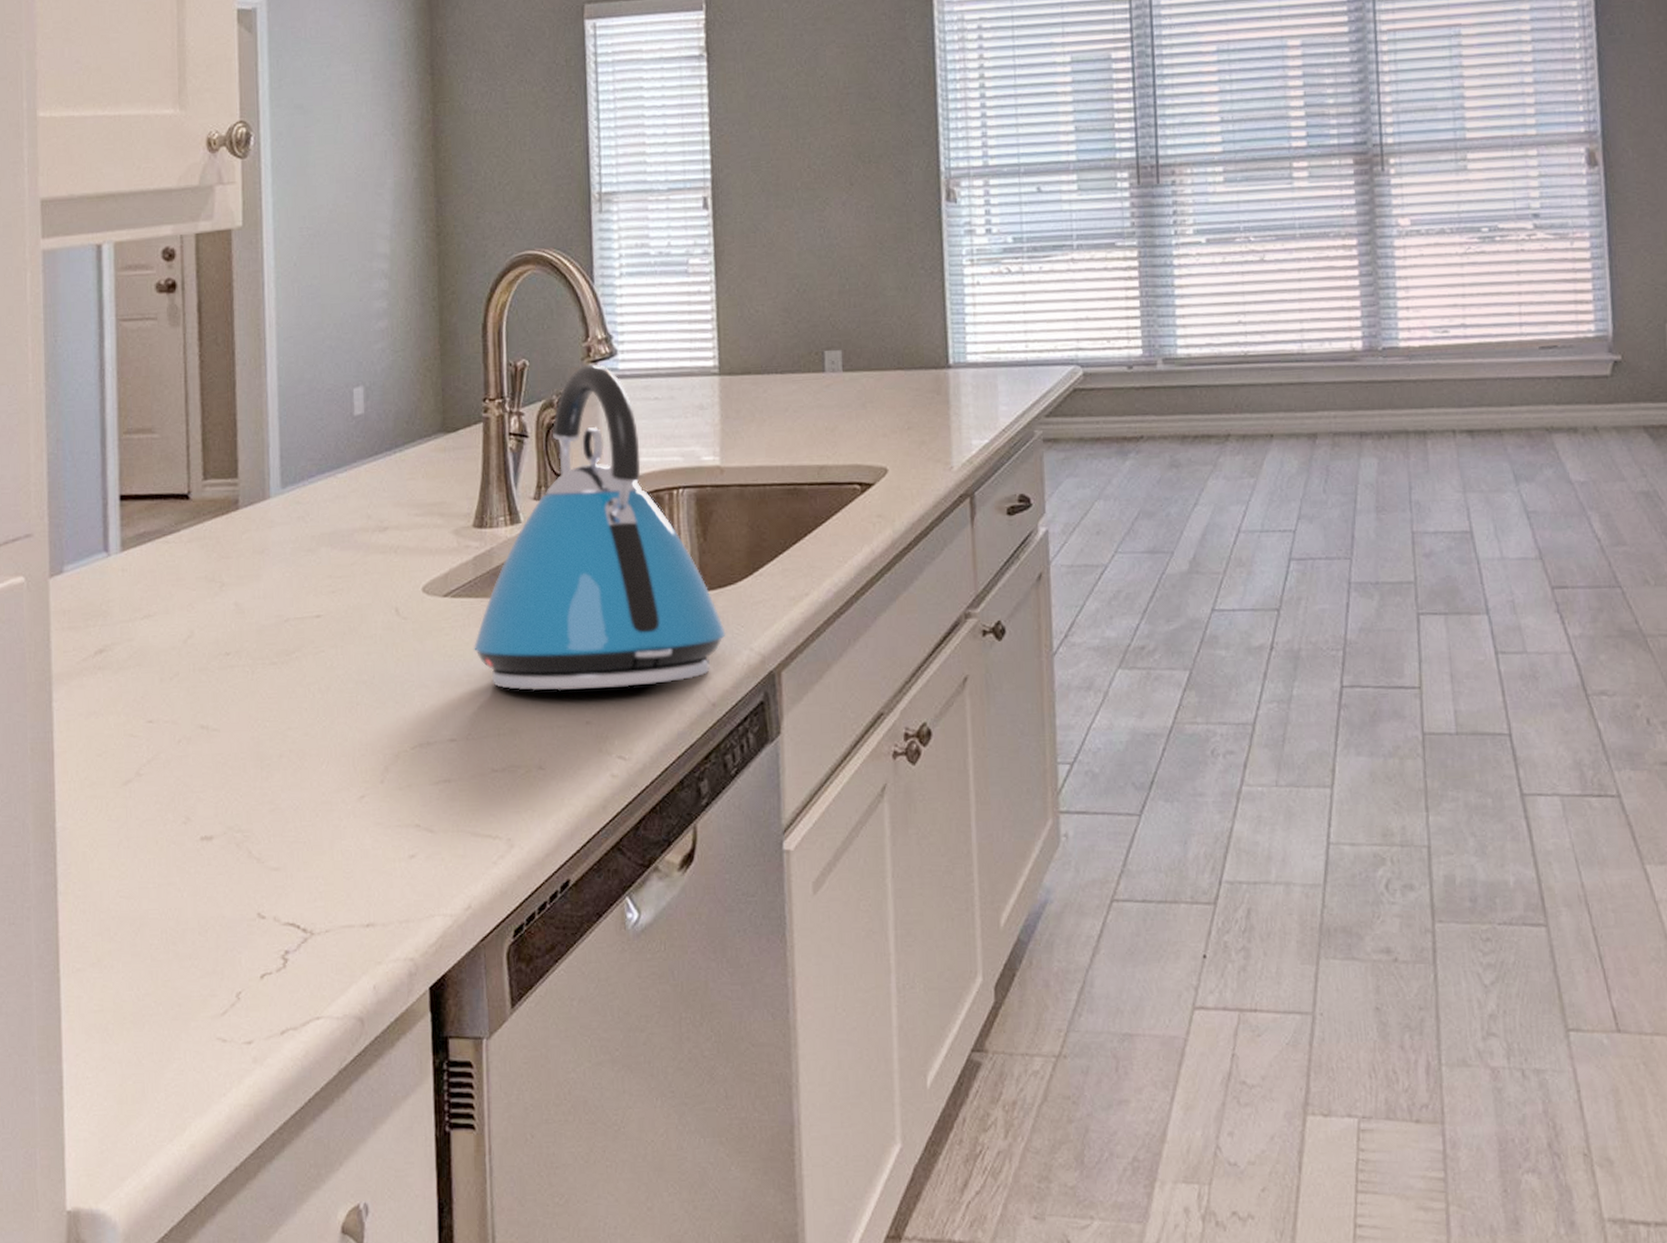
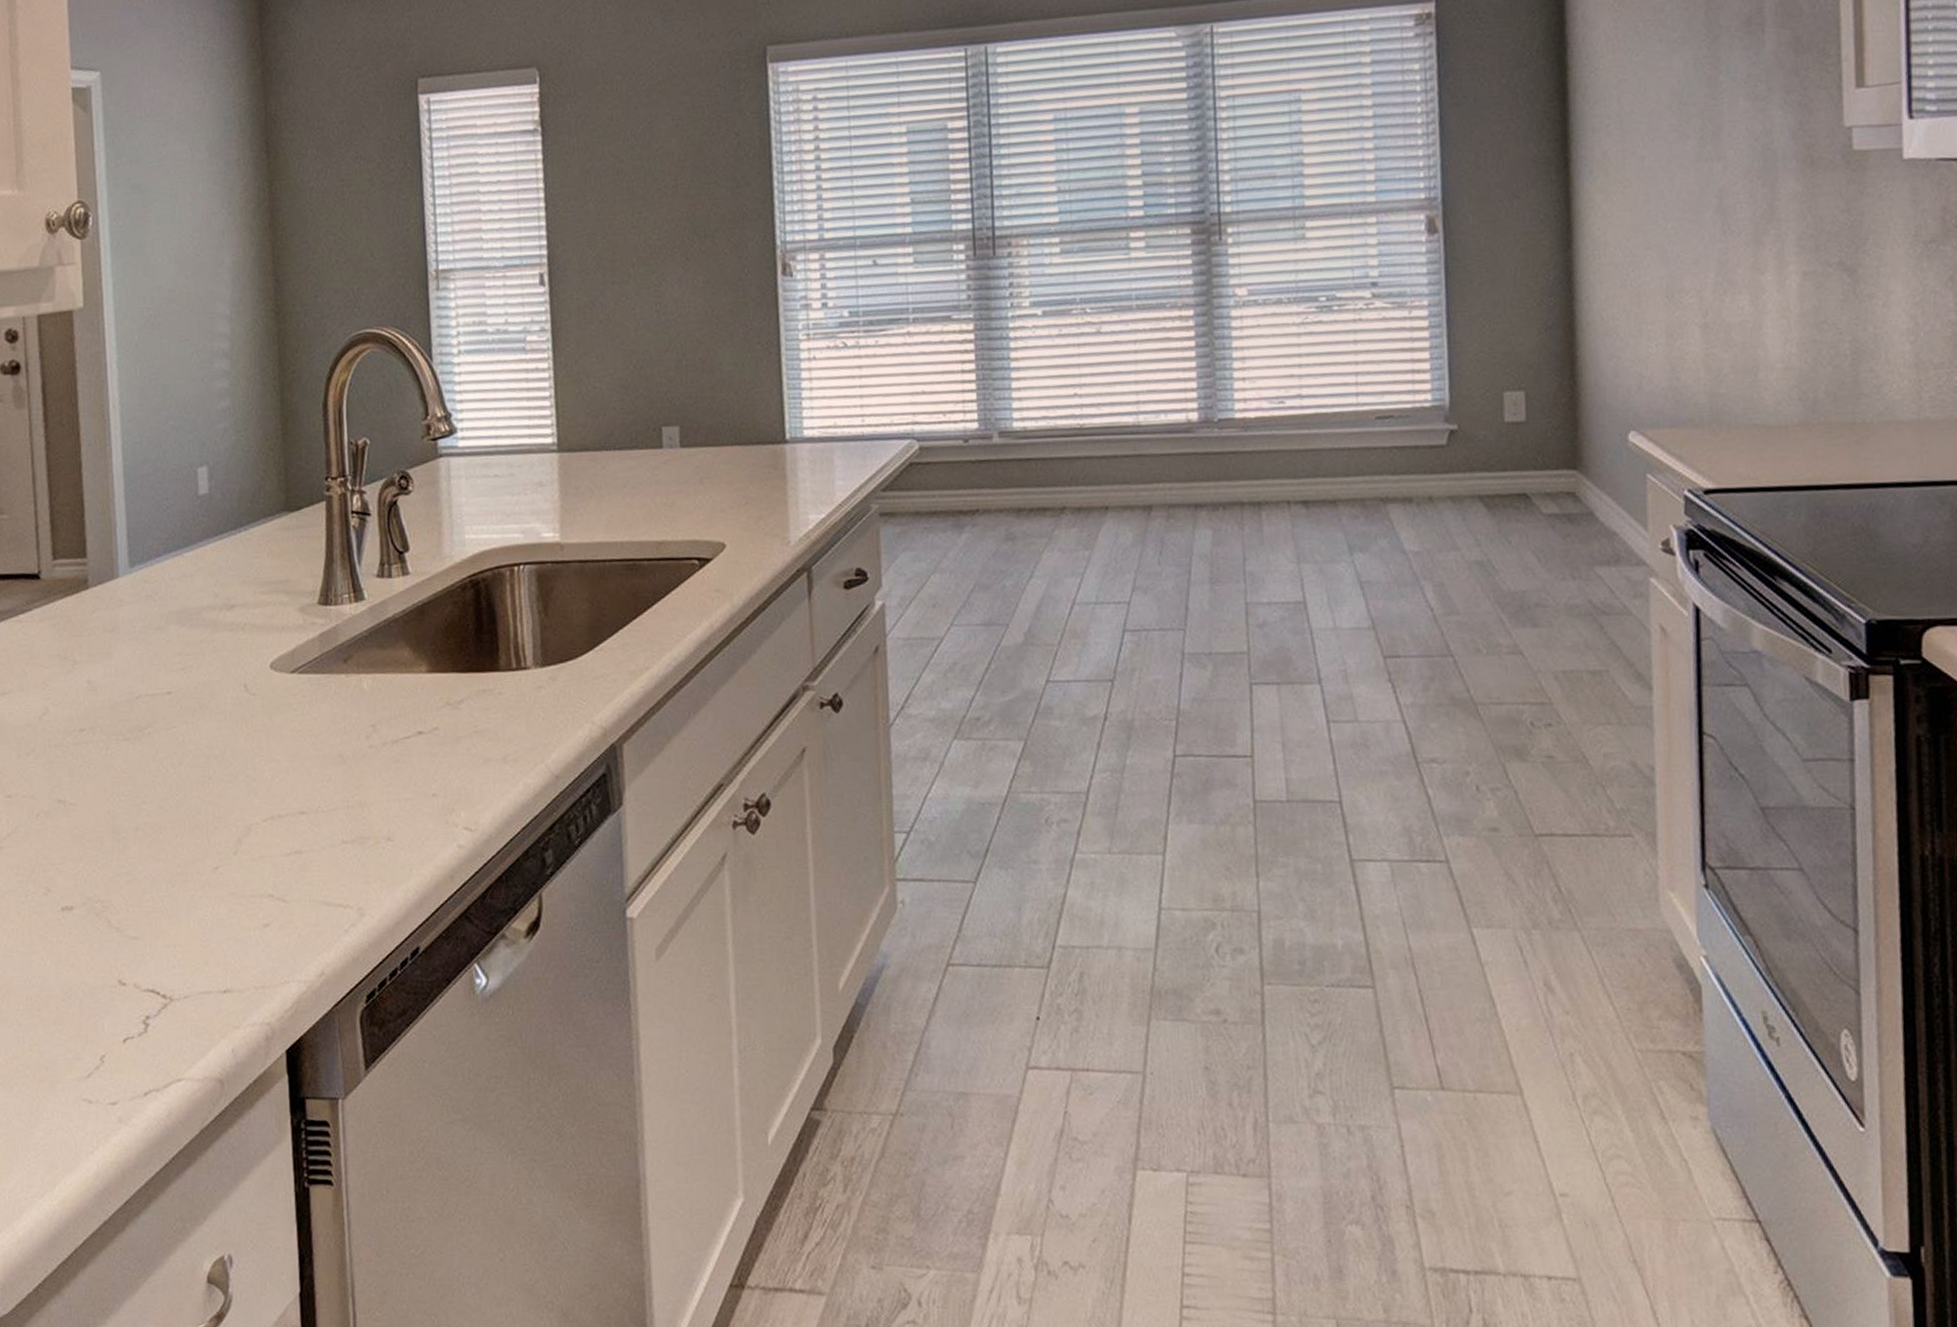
kettle: present [474,363,726,692] -> none [321,441,568,765]

